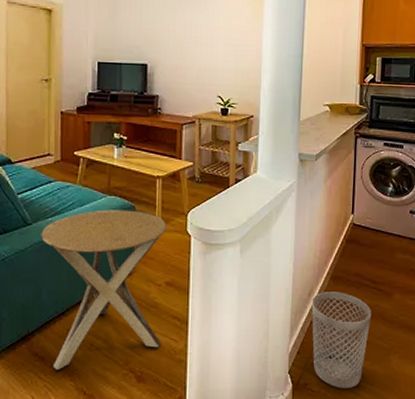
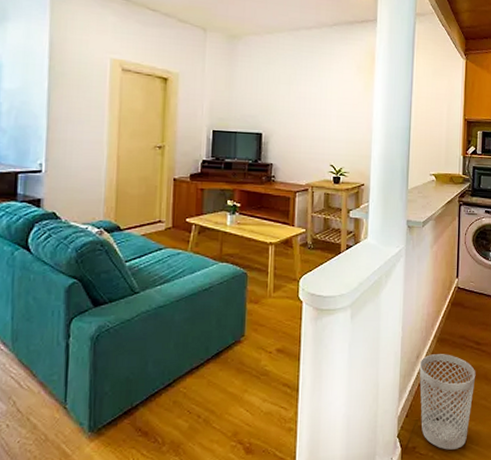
side table: present [41,210,167,370] -> none [149,277,279,445]

